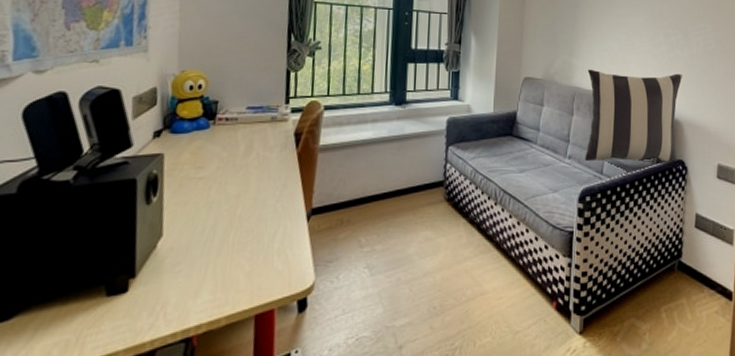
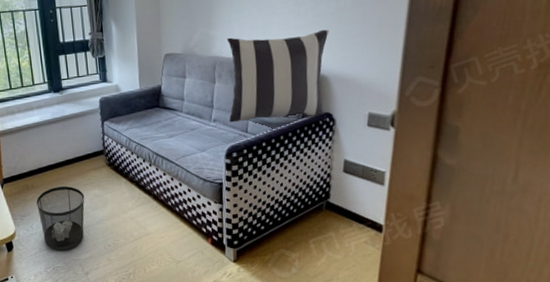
waste bin: none [349,223,413,315] -> present [36,186,85,252]

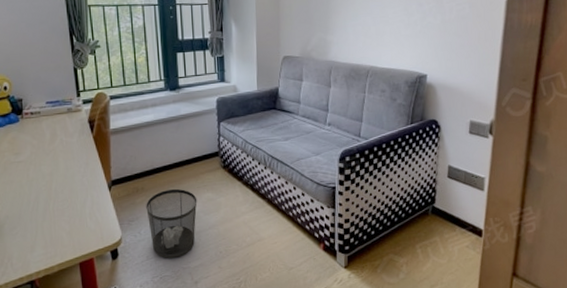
pillow: present [226,29,329,123] -> none [342,40,436,128]

